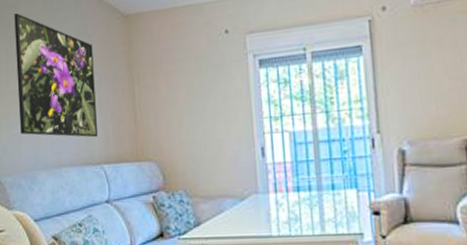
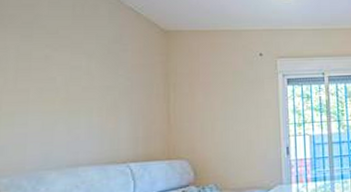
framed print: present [14,13,97,138] -> none [27,14,127,138]

